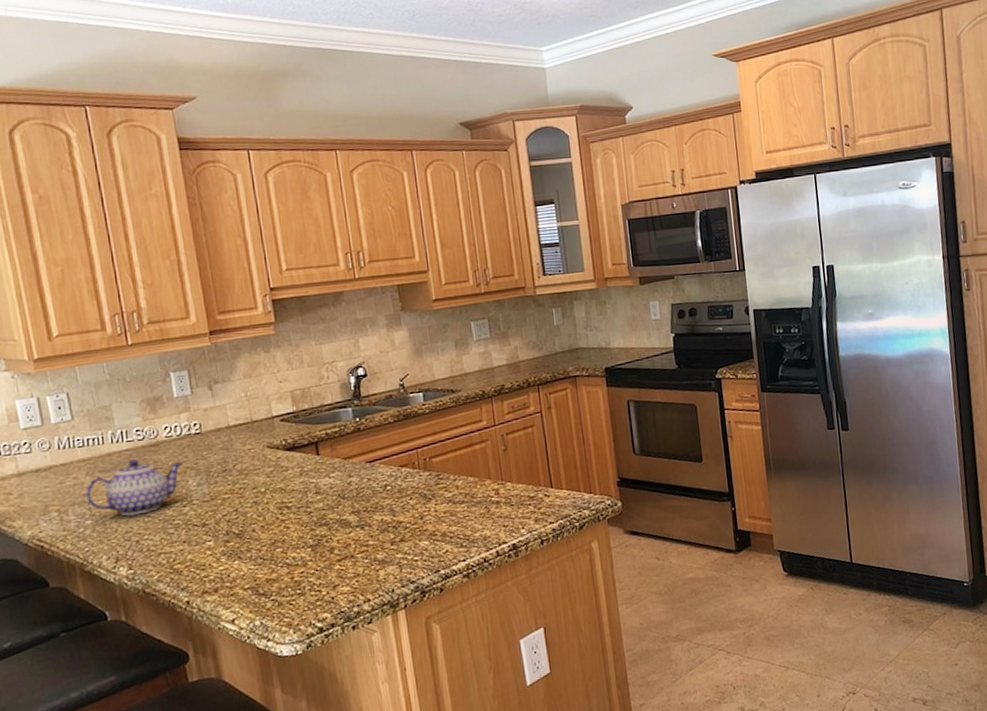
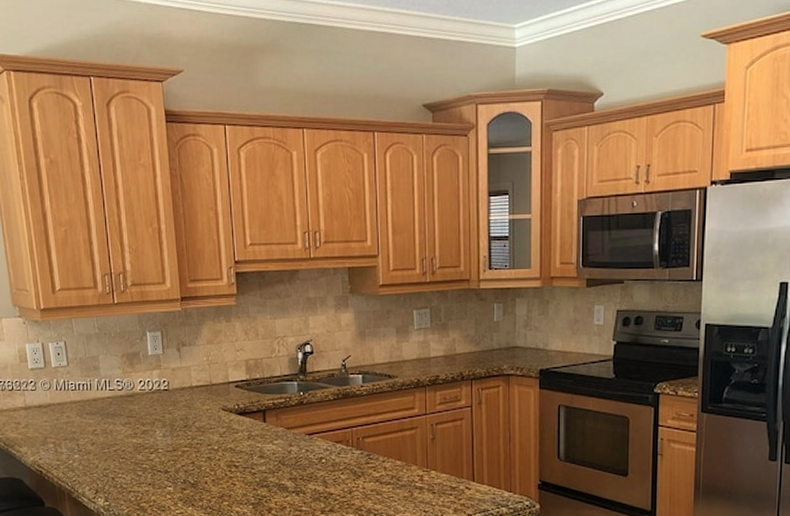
teapot: present [85,459,183,516] -> none [75,407,152,455]

